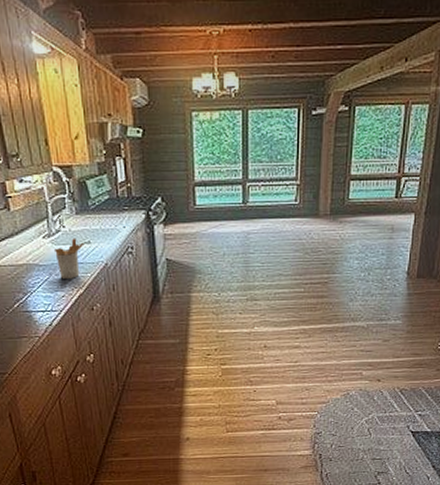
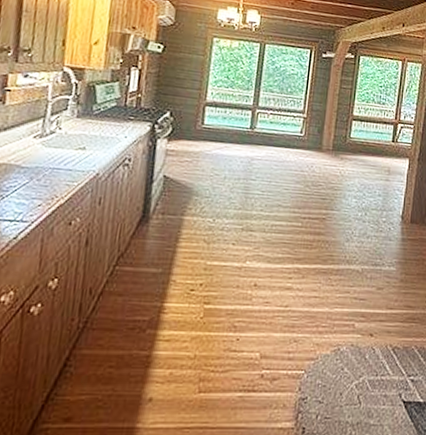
utensil holder: present [53,238,84,279] -> none [41,141,79,186]

